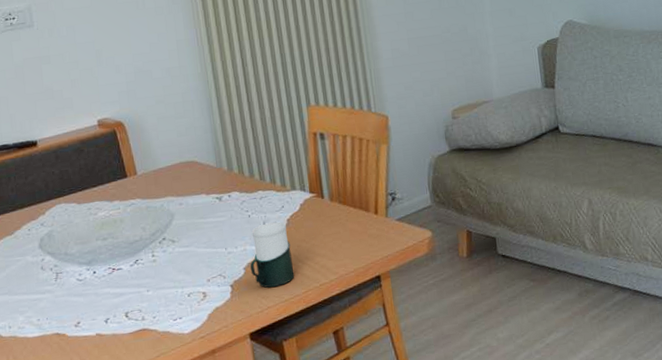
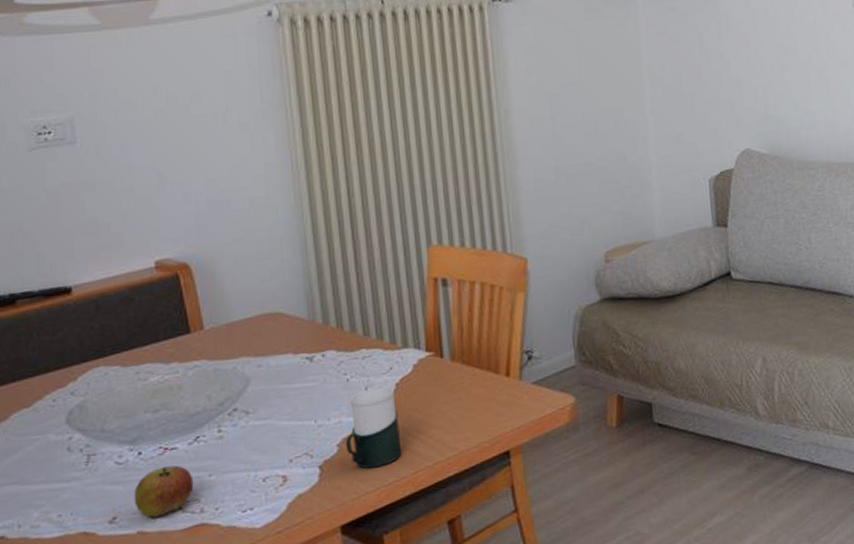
apple: none [92,282,136,324] -> present [134,465,194,518]

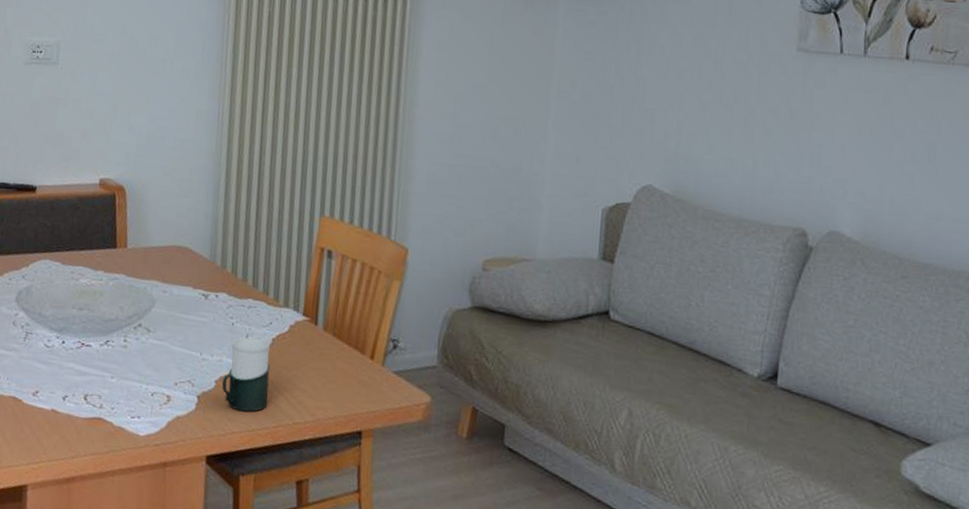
apple: present [134,465,194,518] -> none [53,359,99,402]

